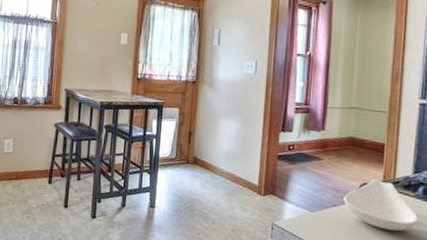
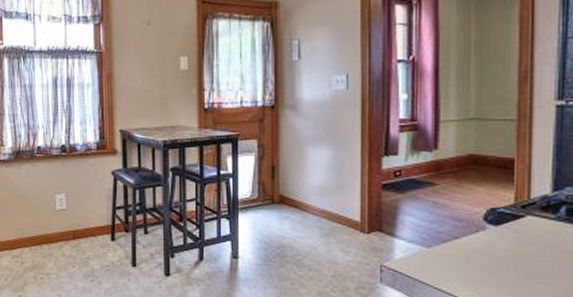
spoon rest: present [343,179,419,232] -> none [466,202,563,262]

